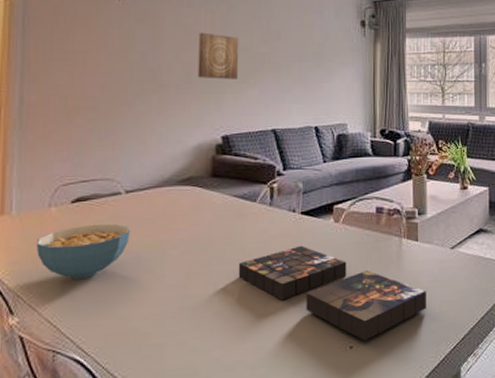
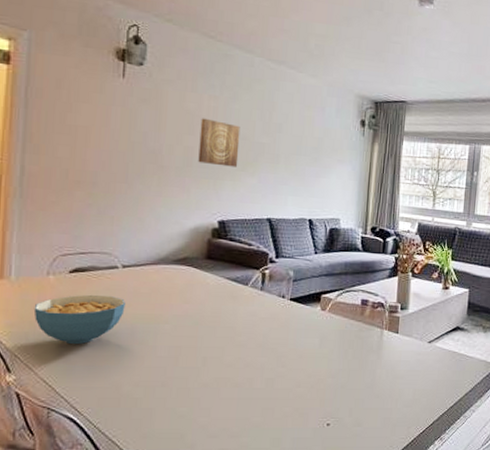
board game: present [238,245,426,341] -> none [227,329,402,420]

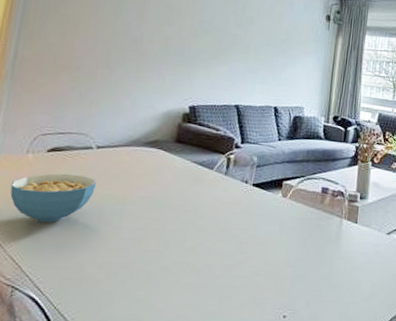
wall art: present [198,118,241,167] -> none [175,10,216,56]

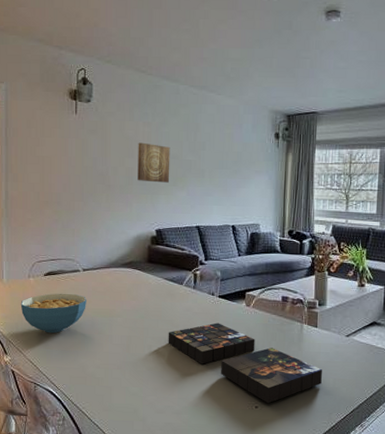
wall art: none [175,10,216,56] -> present [137,142,170,183]
board game: none [188,215,360,312] -> present [168,323,322,404]

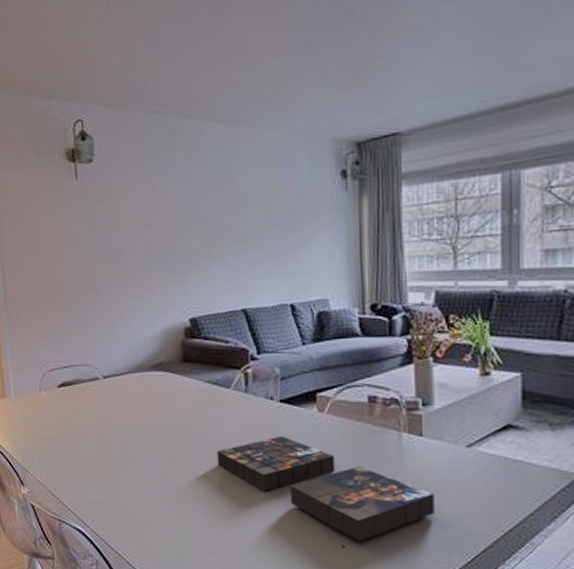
cereal bowl: present [20,293,86,334] -> none [33,407,112,458]
wall art: present [137,142,170,183] -> none [157,205,202,257]

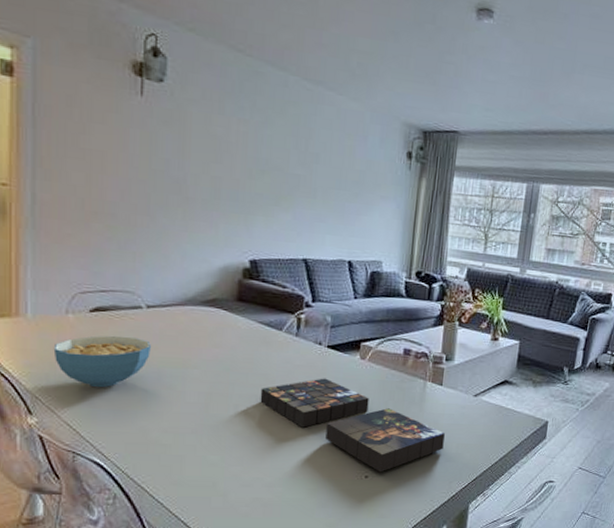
cereal bowl: none [33,407,112,458] -> present [53,335,151,388]

